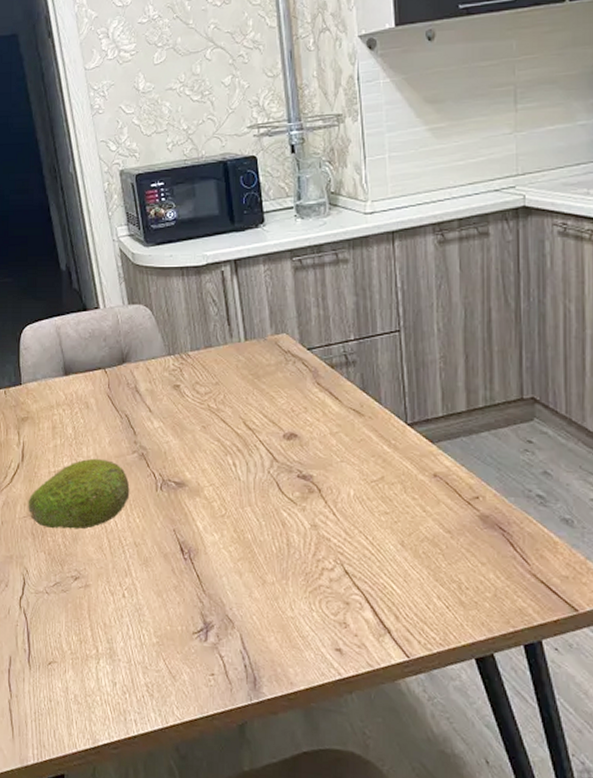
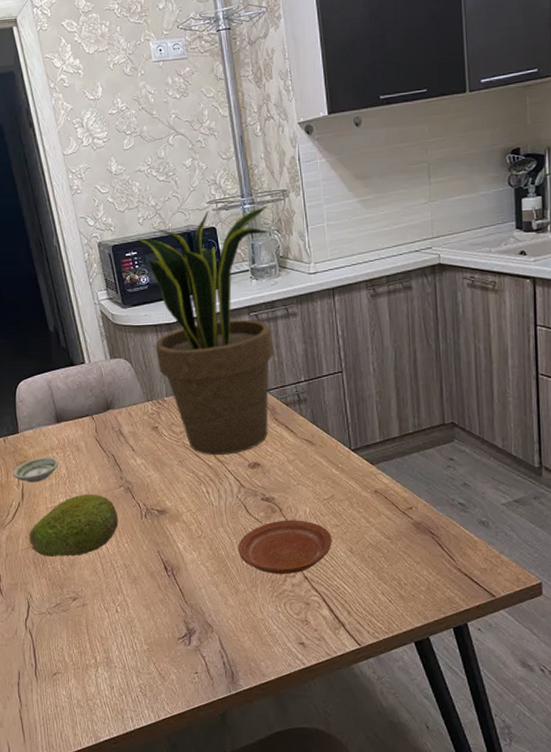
saucer: none [13,413,64,442] -> present [13,457,58,483]
potted plant: none [164,132,319,422] -> present [137,205,274,455]
plate: none [267,502,380,567] -> present [238,520,332,574]

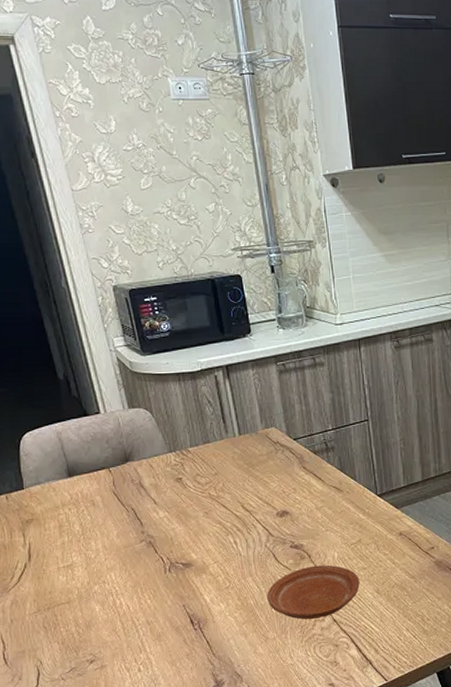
saucer: present [13,457,58,483] -> none [18,513,71,542]
fruit: present [29,494,119,557] -> none [37,550,140,620]
potted plant: present [137,205,274,455] -> none [156,255,301,505]

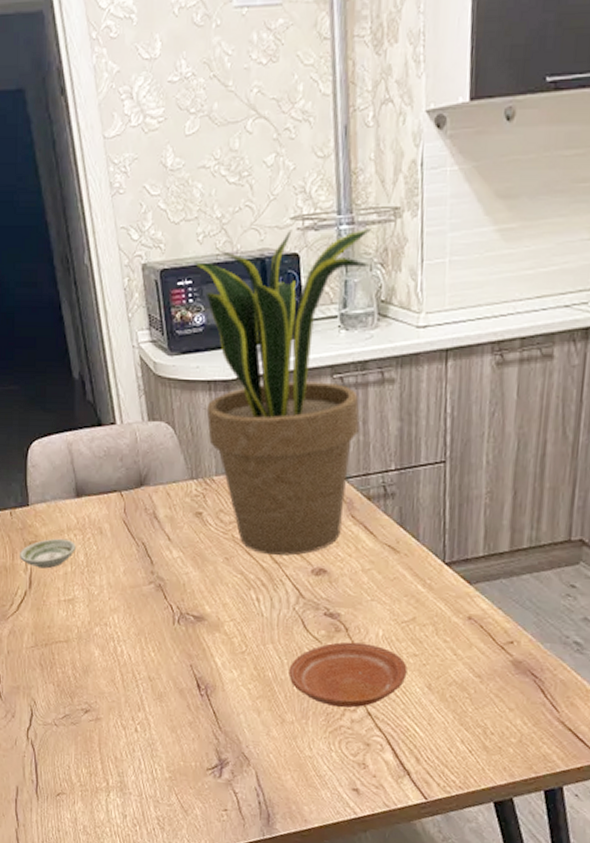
saucer: none [18,513,71,542] -> present [20,538,76,569]
potted plant: none [156,255,301,505] -> present [193,227,371,556]

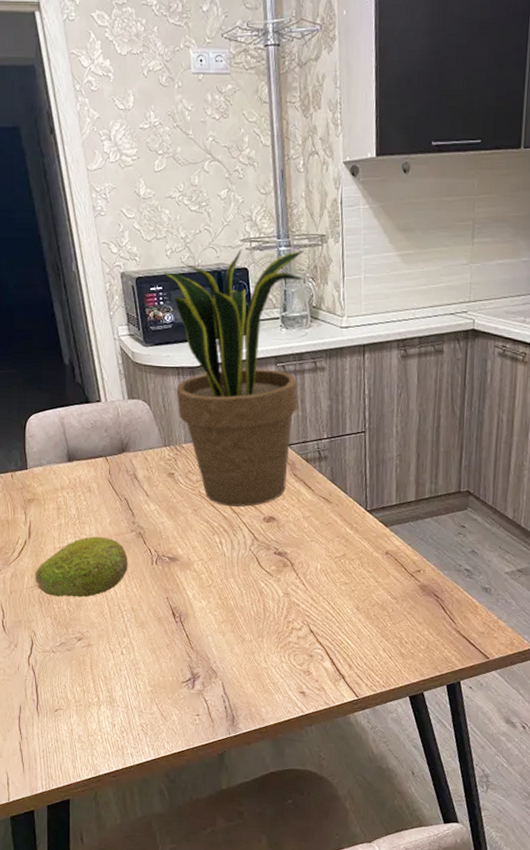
saucer: present [20,538,76,569] -> none [20,496,68,521]
fruit: none [36,587,145,662] -> present [35,536,128,598]
plate: present [289,641,407,708] -> none [247,574,340,627]

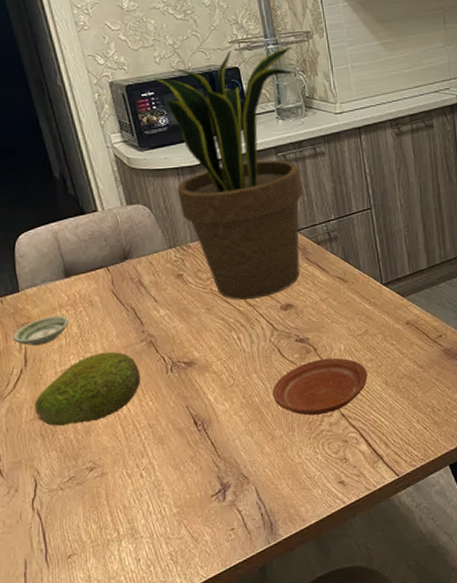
saucer: none [20,496,68,521] -> present [13,315,69,346]
plate: none [247,574,340,627] -> present [272,357,368,416]

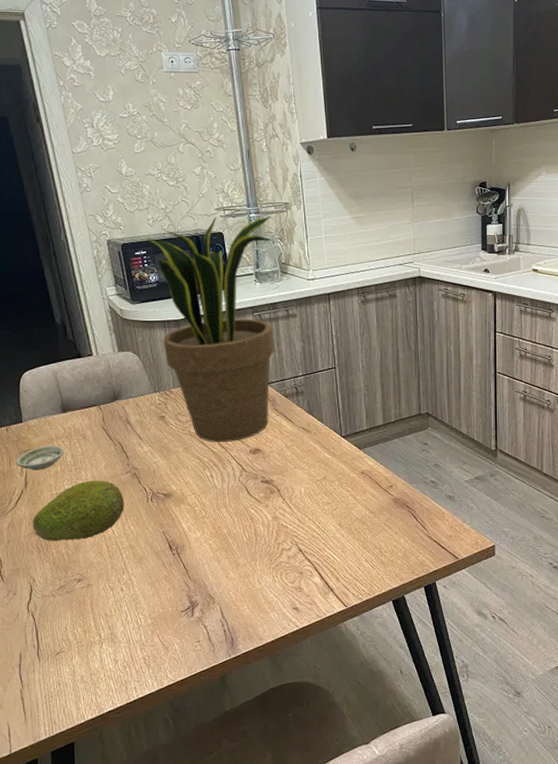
plate: present [272,357,368,416] -> none [239,499,324,548]

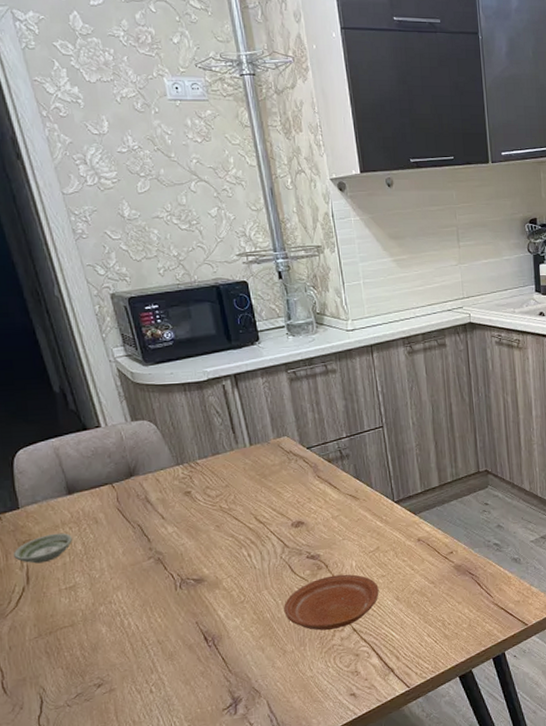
fruit: present [32,480,125,542] -> none [38,569,149,644]
potted plant: present [146,215,275,442] -> none [157,260,314,517]
plate: none [239,499,324,548] -> present [284,574,379,631]

